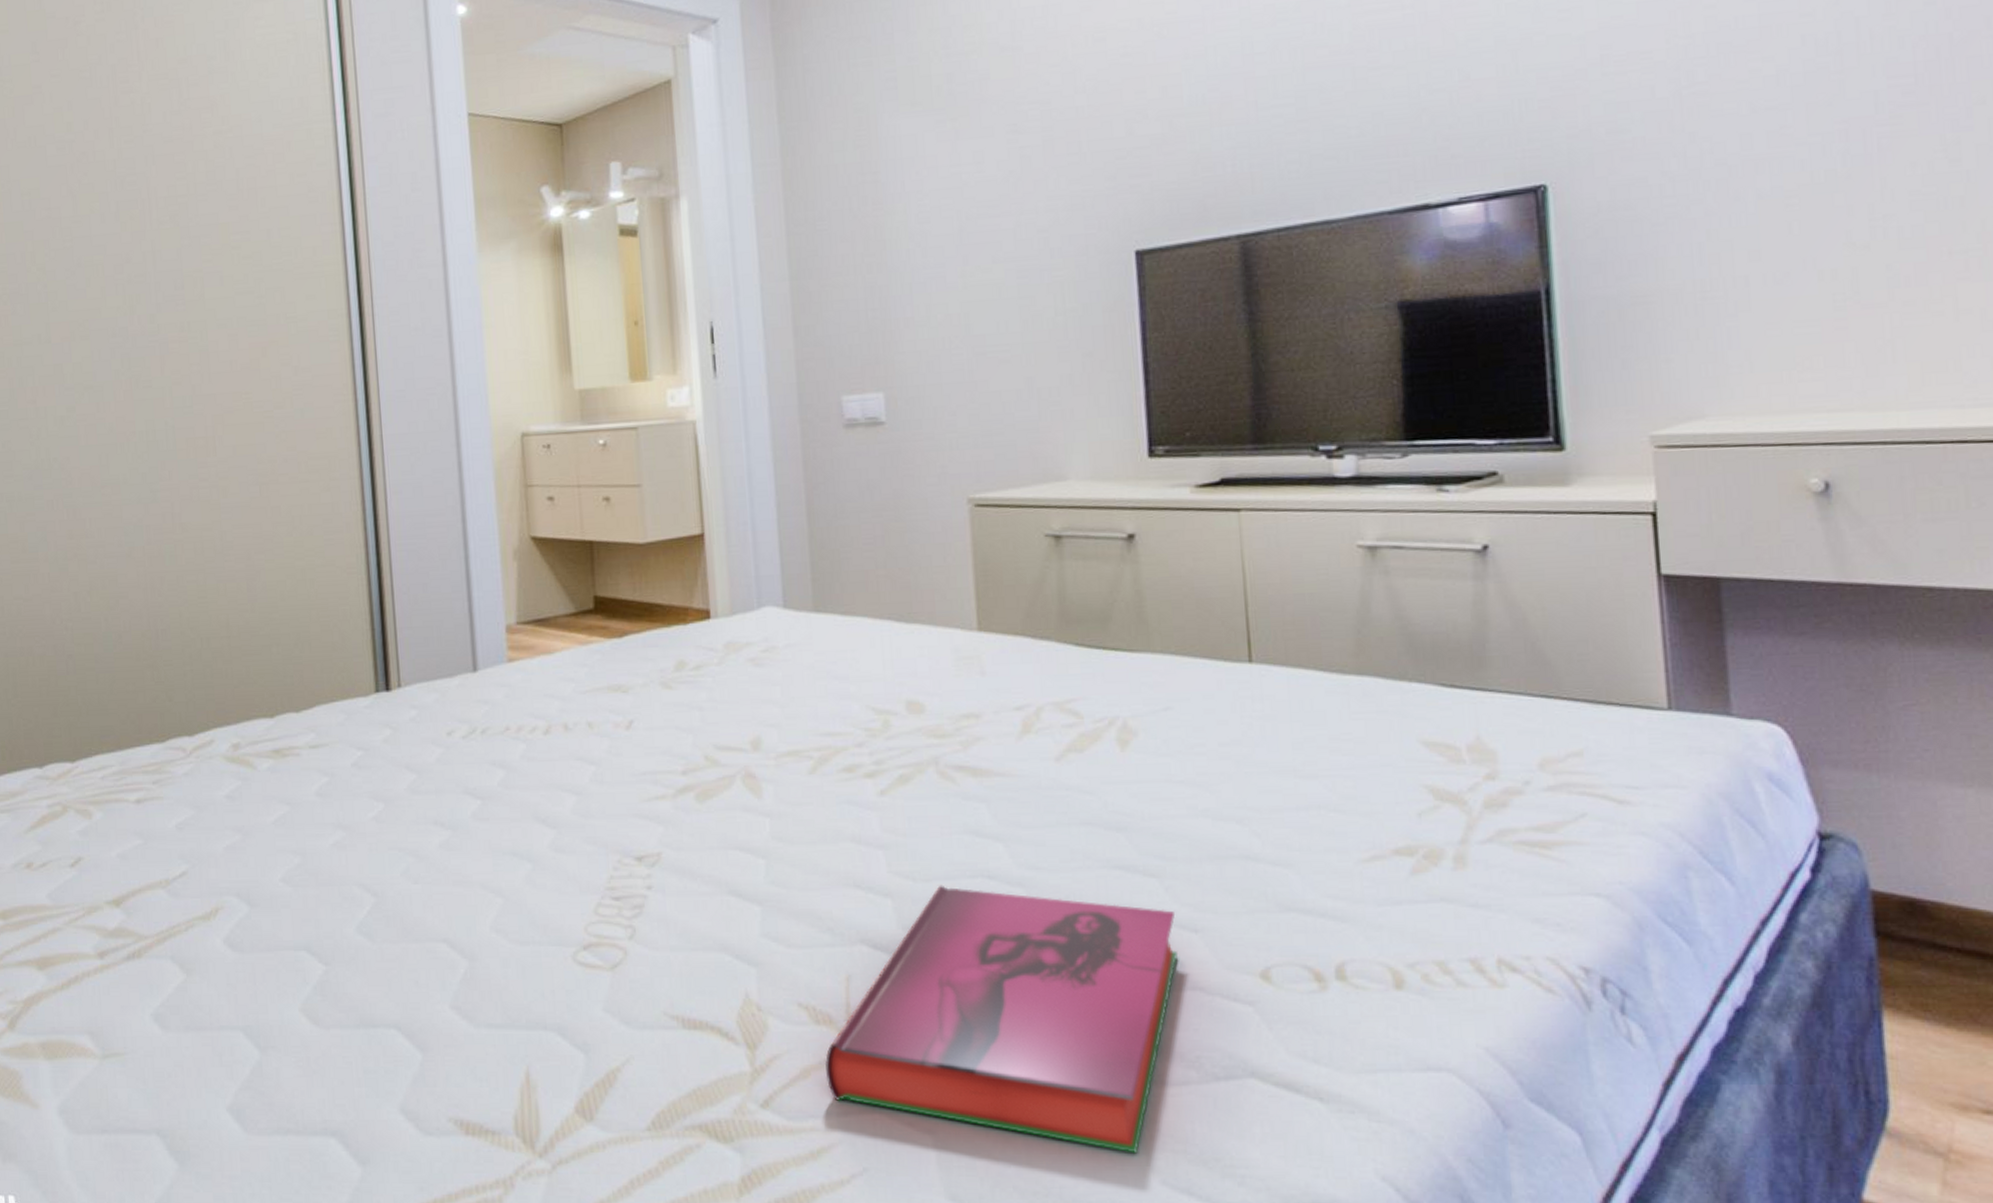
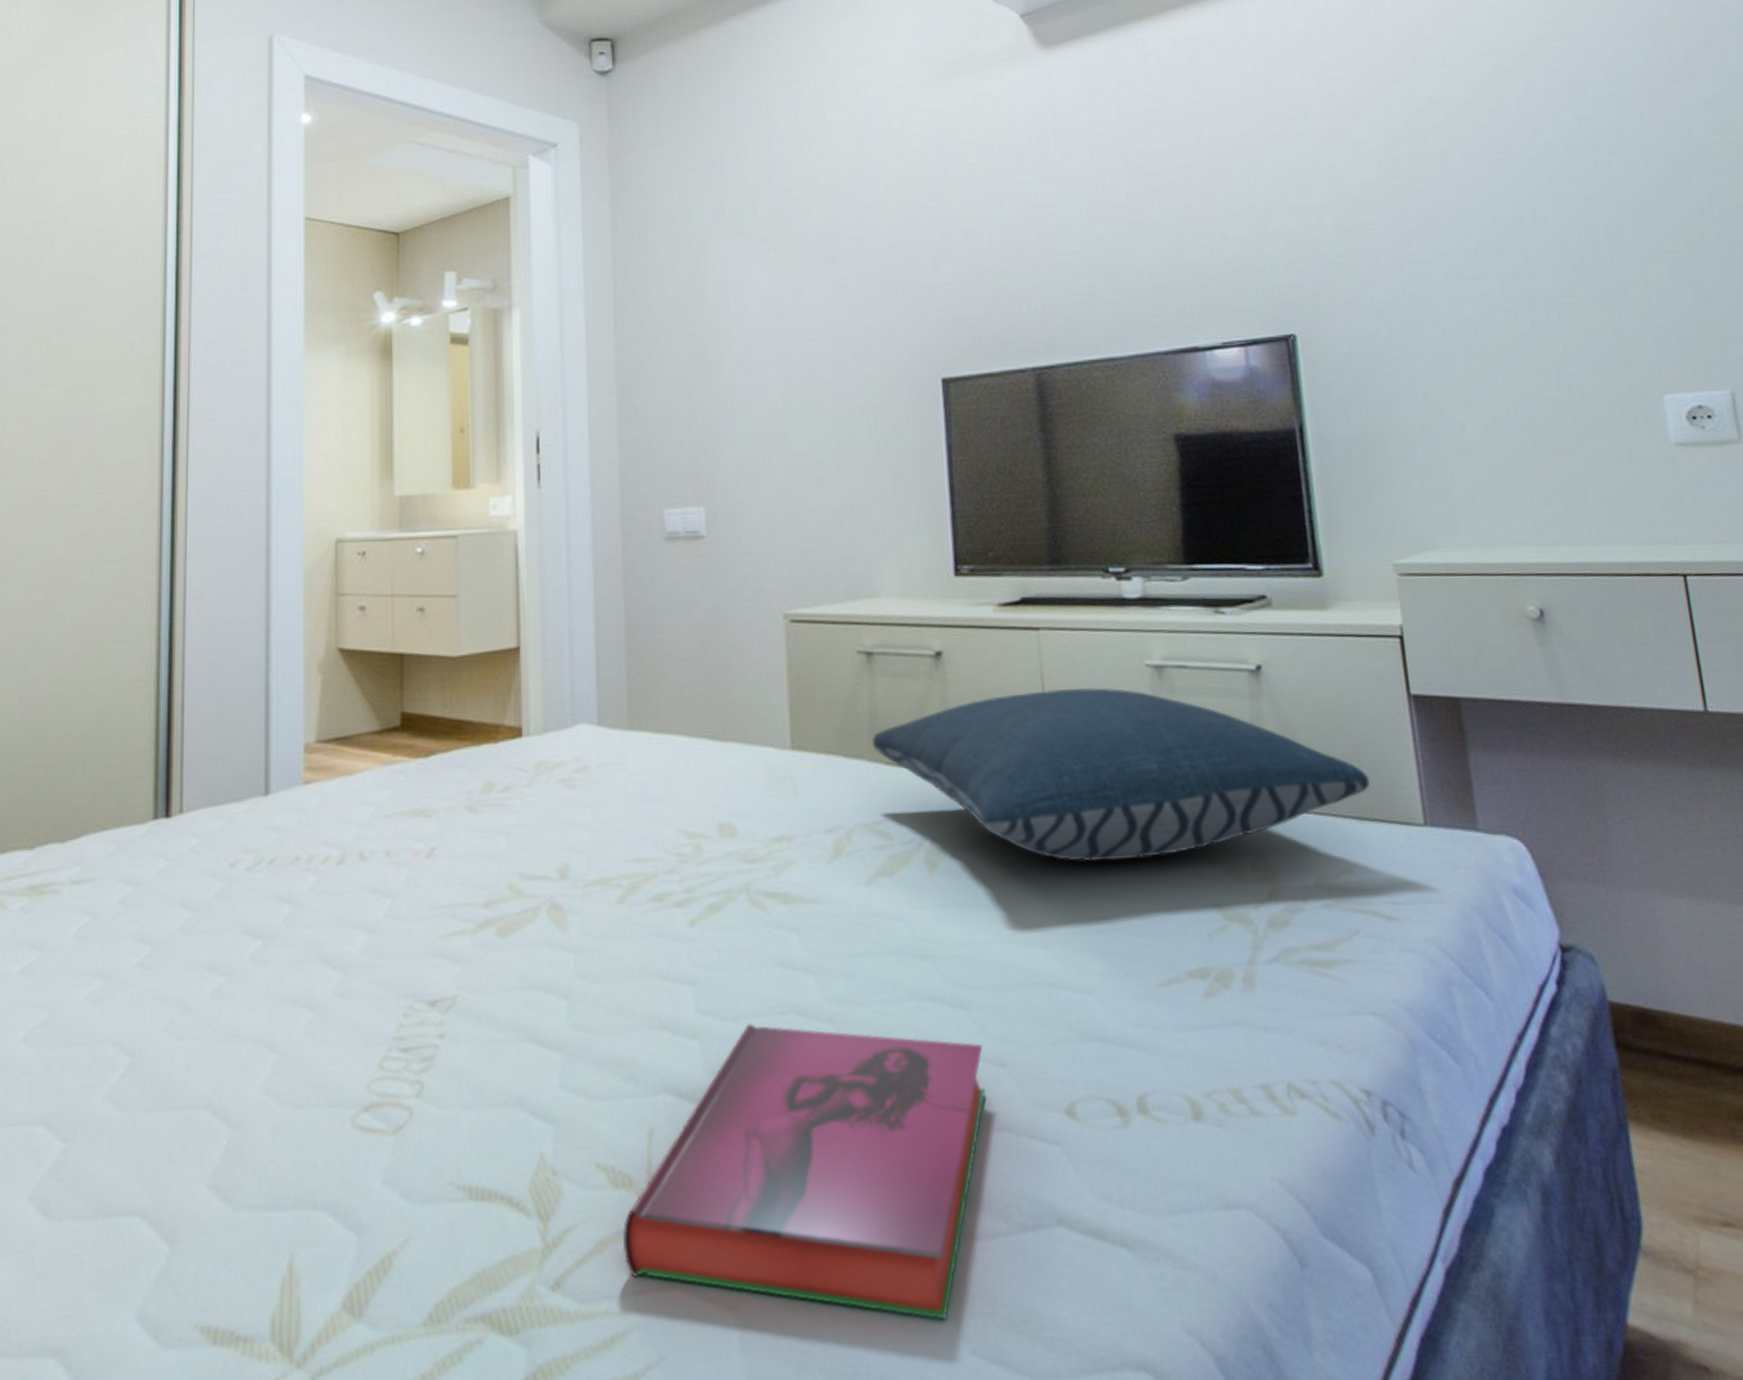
pillow: none [1061,568,1608,742] -> present [872,687,1370,863]

